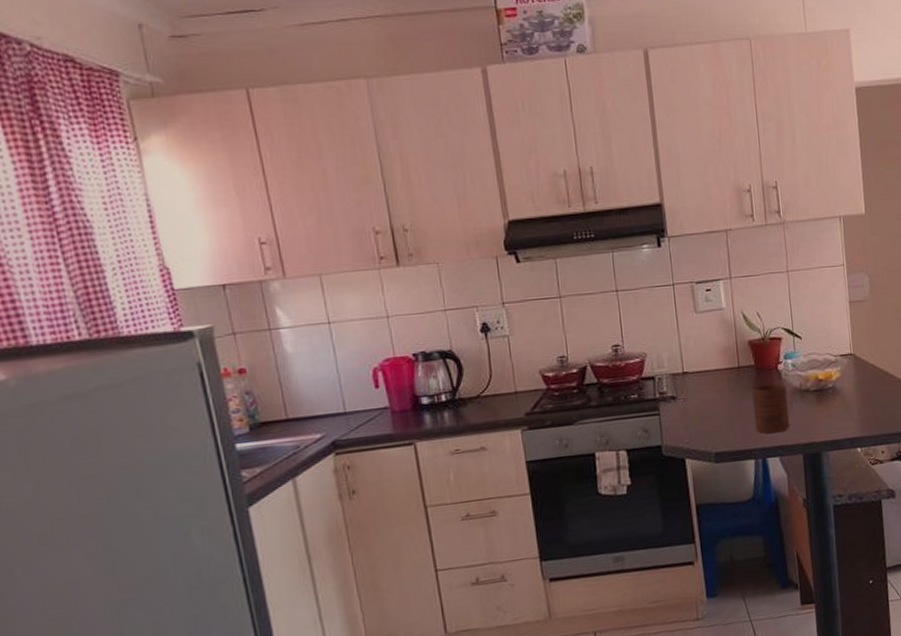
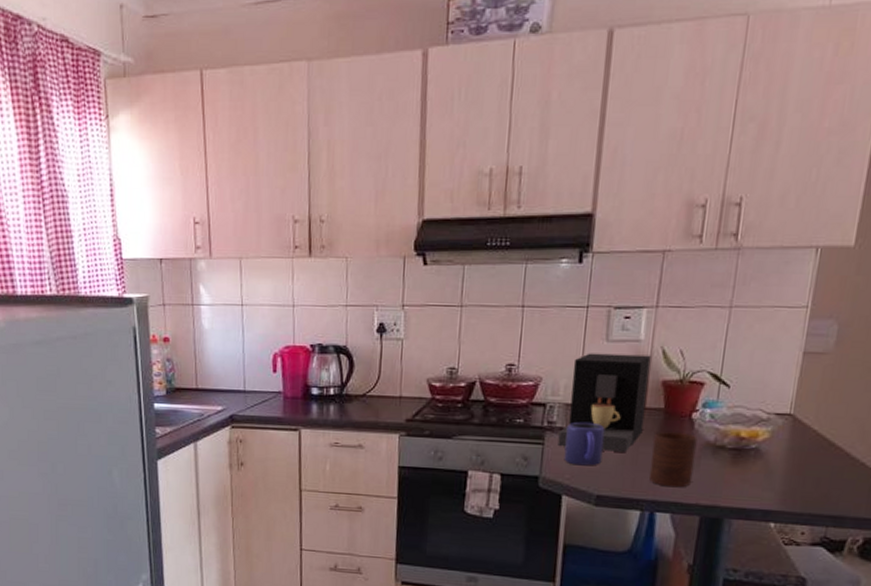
coffee maker: none [671,320,742,414] -> present [558,353,652,452]
mug: none [677,387,713,429] -> present [564,421,605,466]

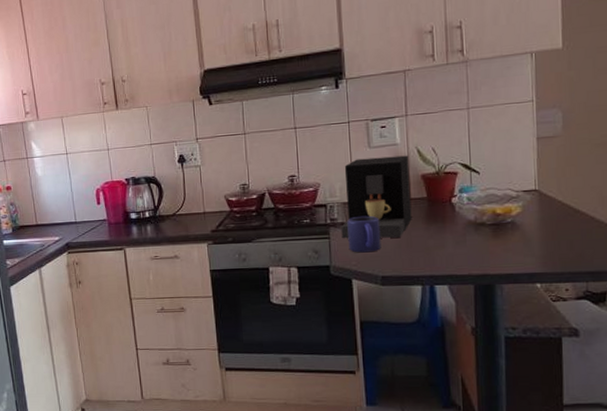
cup: present [649,432,698,488] -> none [423,215,462,263]

